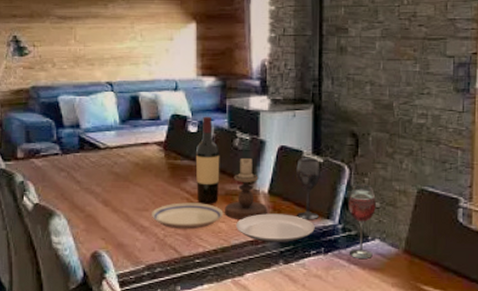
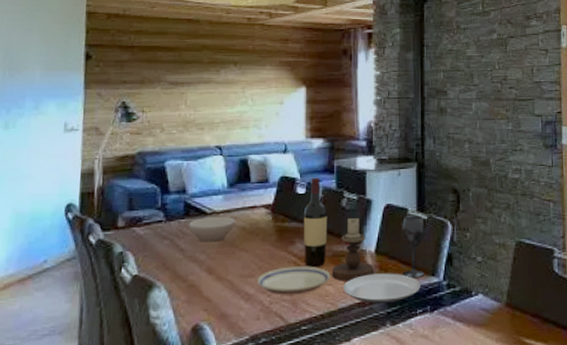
soup bowl: none [83,152,128,176] -> present [188,217,235,242]
wineglass: present [348,184,376,259] -> none [451,239,478,315]

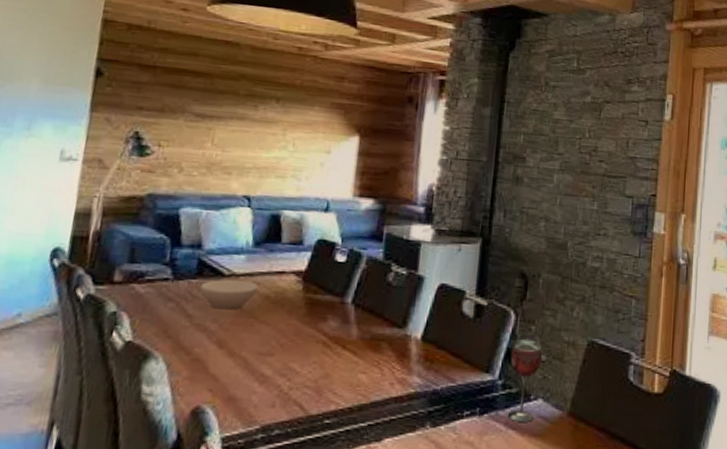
plate: present [256,266,331,295] -> none [276,347,366,382]
wine bottle: present [303,177,328,267] -> none [336,244,370,350]
candlestick: present [332,218,374,281] -> none [367,296,418,370]
plate: present [343,273,421,303] -> none [379,364,472,400]
wine glass: present [402,215,425,277] -> none [451,299,484,373]
wineglass: none [451,239,478,315] -> present [508,332,542,422]

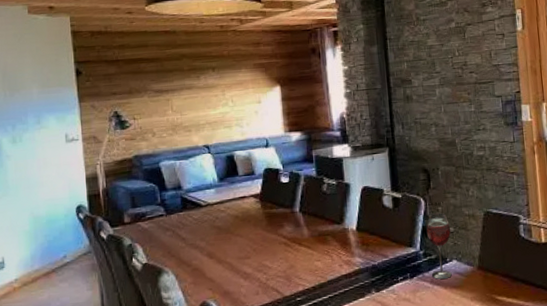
soup bowl: present [200,280,258,310] -> none [186,207,229,231]

